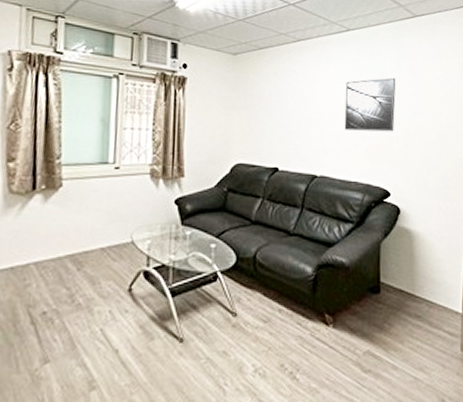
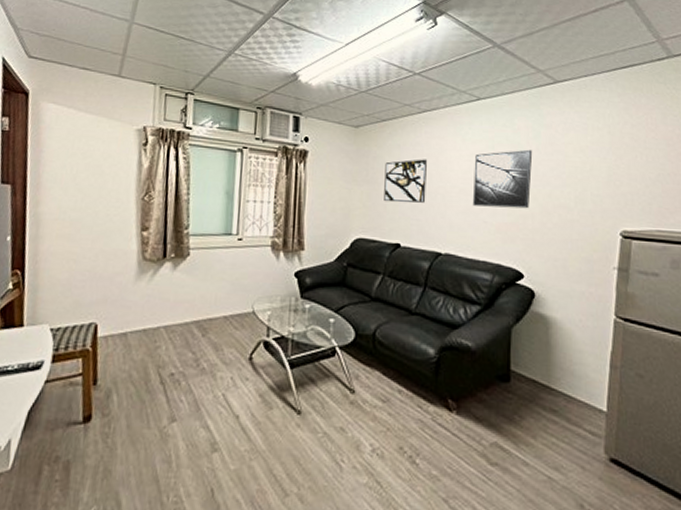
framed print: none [262,86,302,128] -> present [384,159,427,203]

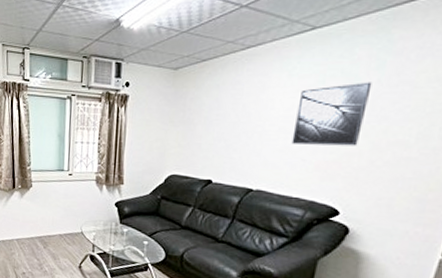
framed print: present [384,159,427,203] -> none [199,98,246,142]

